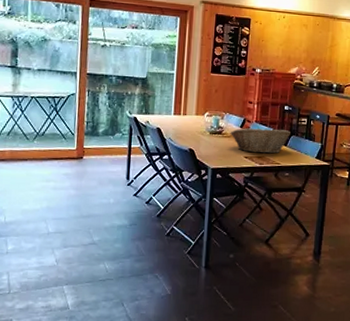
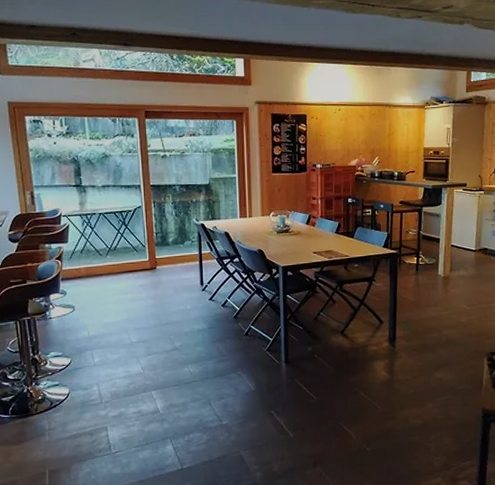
fruit basket: present [231,127,290,154] -> none [297,222,356,248]

